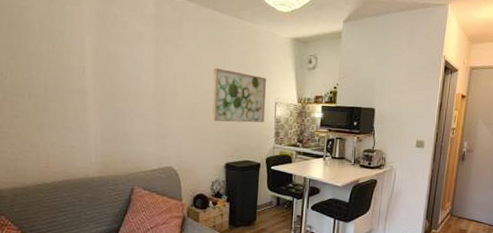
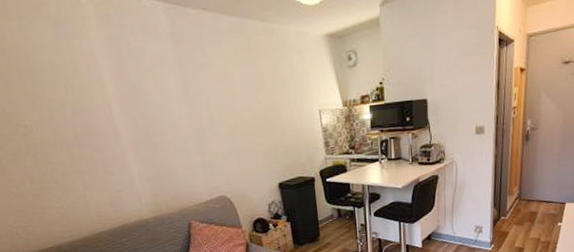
wall art: present [212,67,267,123] -> none [247,82,312,142]

